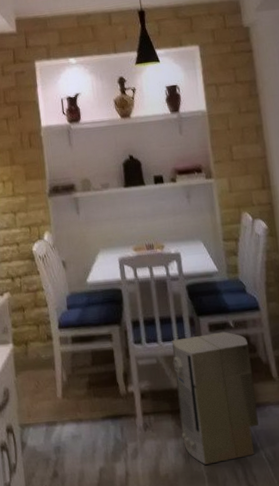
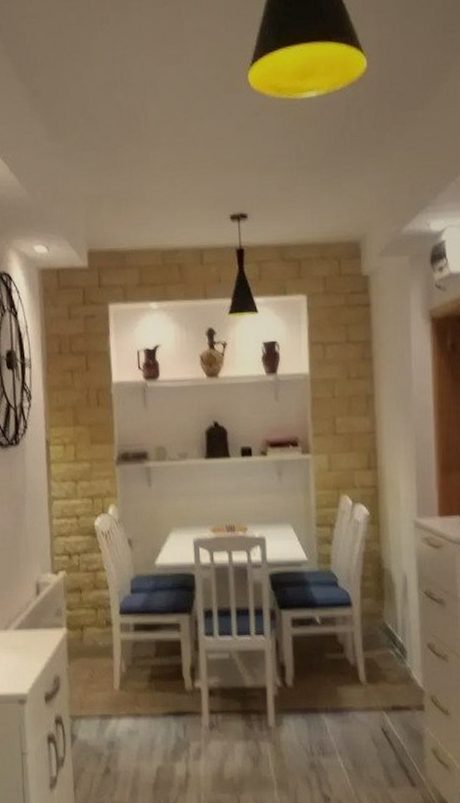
air purifier: present [171,331,259,465] -> none [247,628,339,770]

